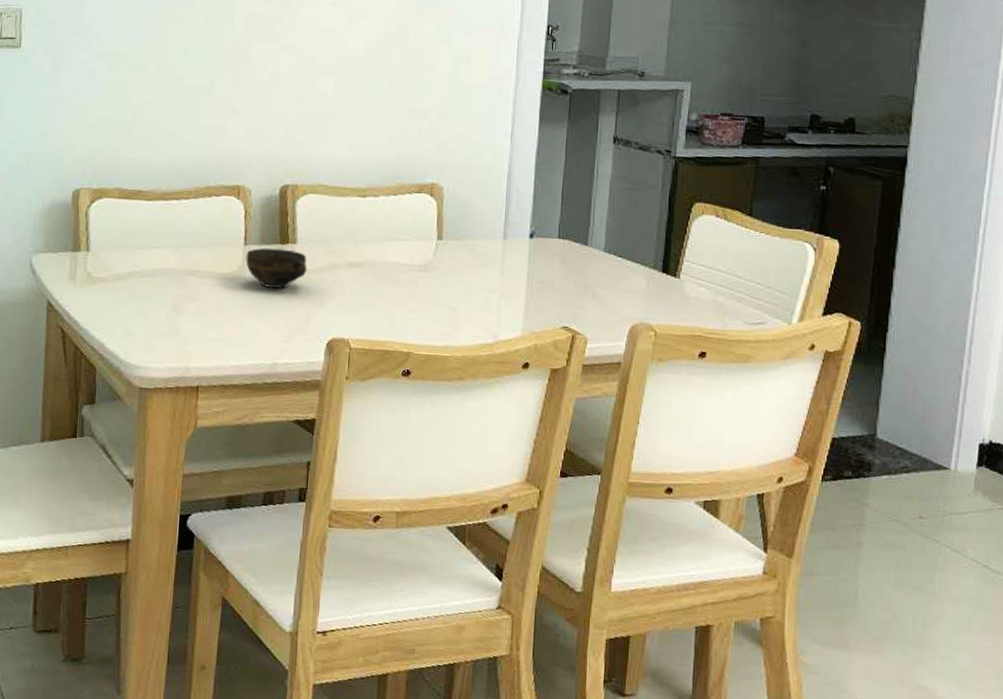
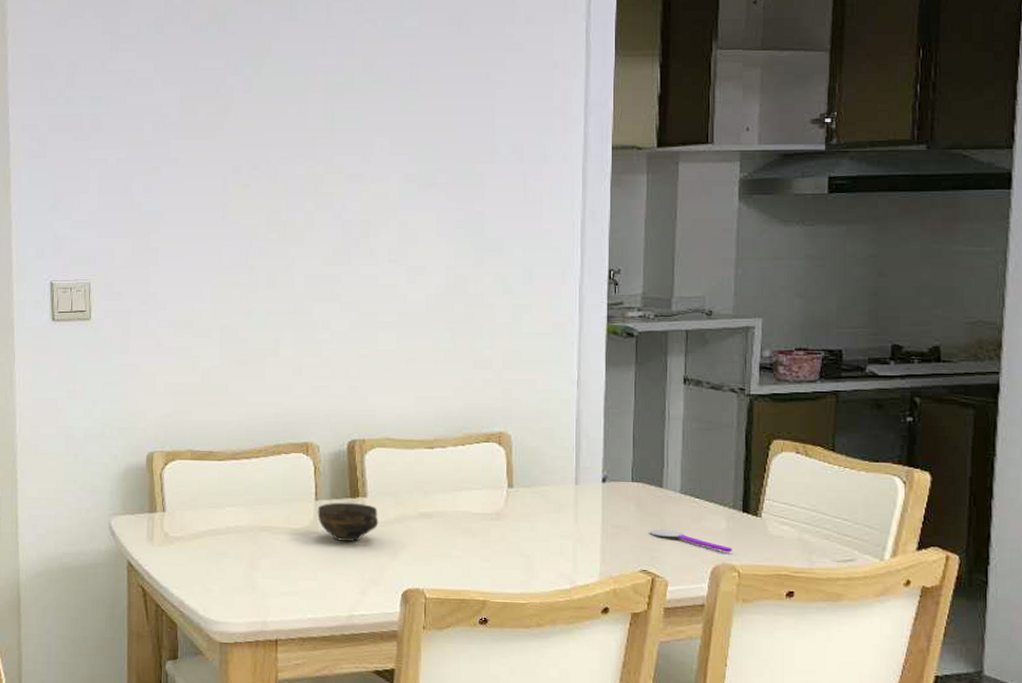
spoon: none [572,286,650,312] -> present [649,529,732,552]

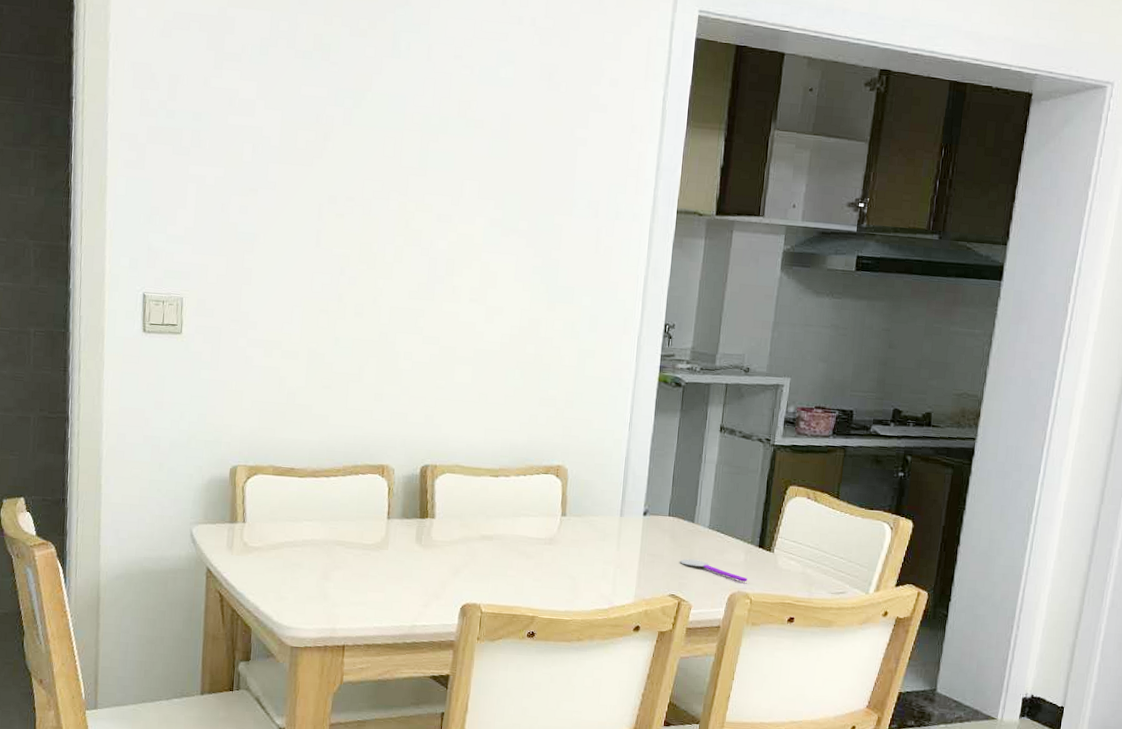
cup: present [317,502,379,541] -> none [388,521,444,558]

